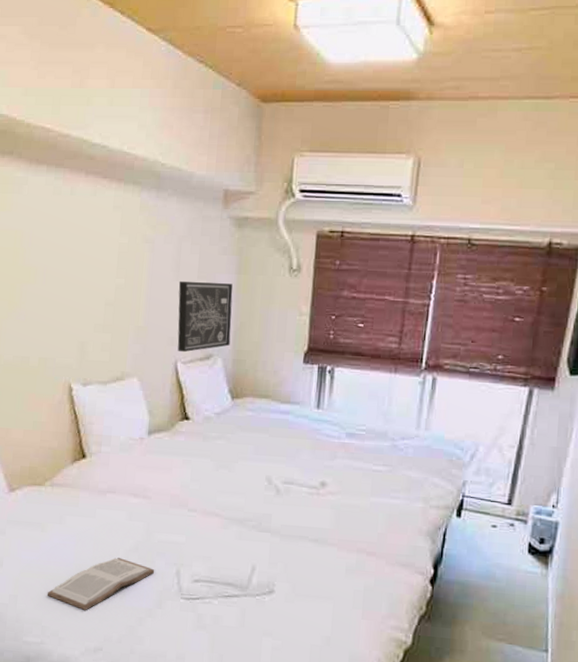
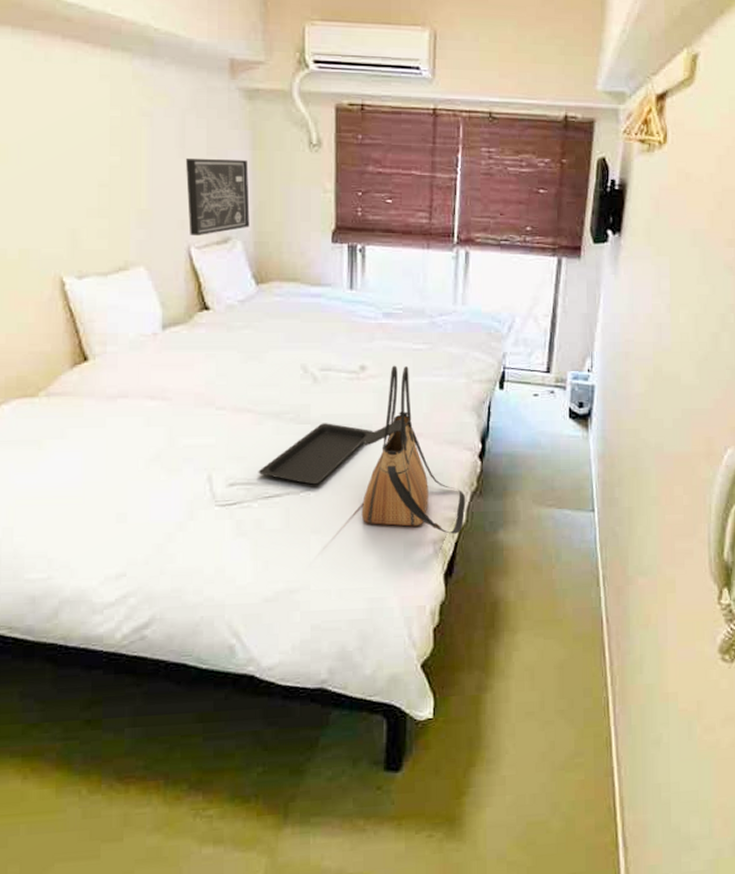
book: present [47,558,155,610] -> none [51,469,182,533]
serving tray: none [220,533,329,590] -> present [258,423,374,485]
tote bag: none [311,484,414,655] -> present [361,365,466,534]

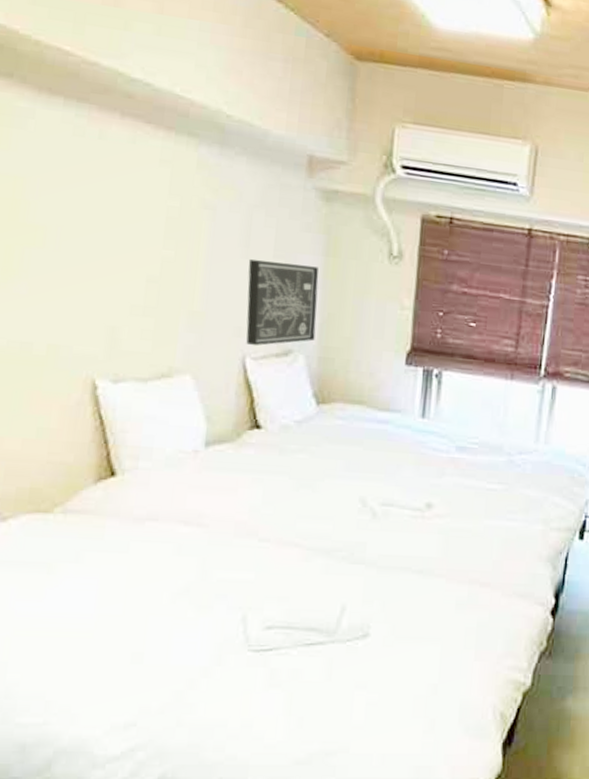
serving tray: present [258,423,374,485] -> none [300,564,436,633]
tote bag: present [361,365,466,534] -> none [414,505,533,698]

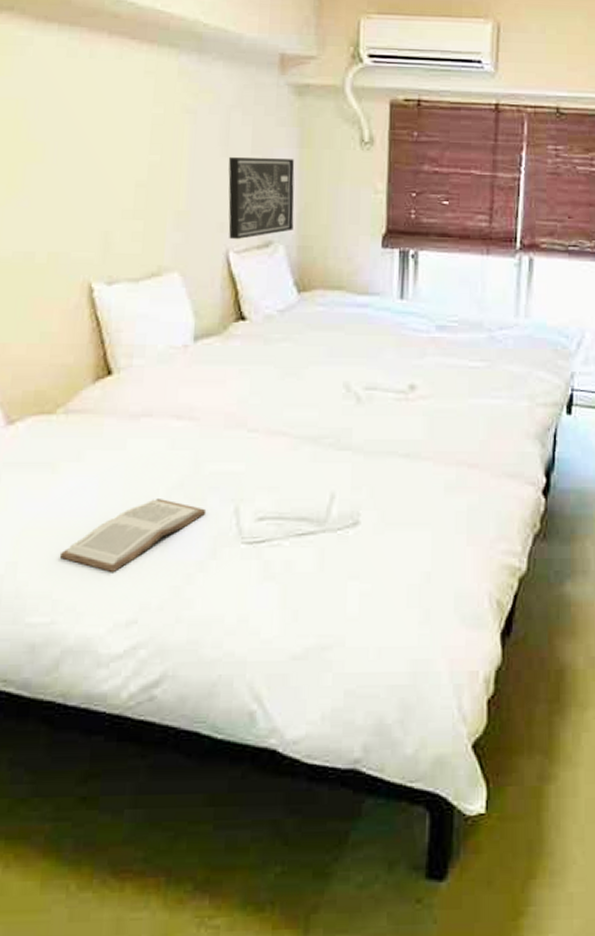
book: none [54,604,213,675] -> present [59,499,207,572]

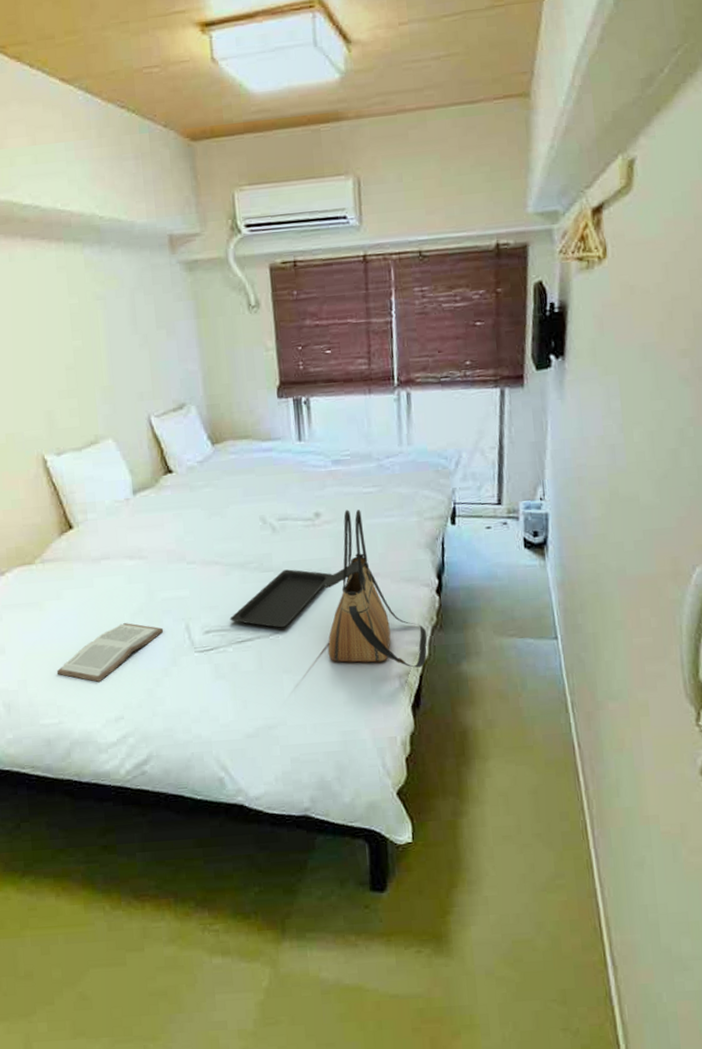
wall art: present [228,156,295,240] -> none [138,329,201,406]
serving tray: none [291,450,423,521] -> present [230,569,333,628]
tote bag: none [406,385,527,585] -> present [324,509,428,668]

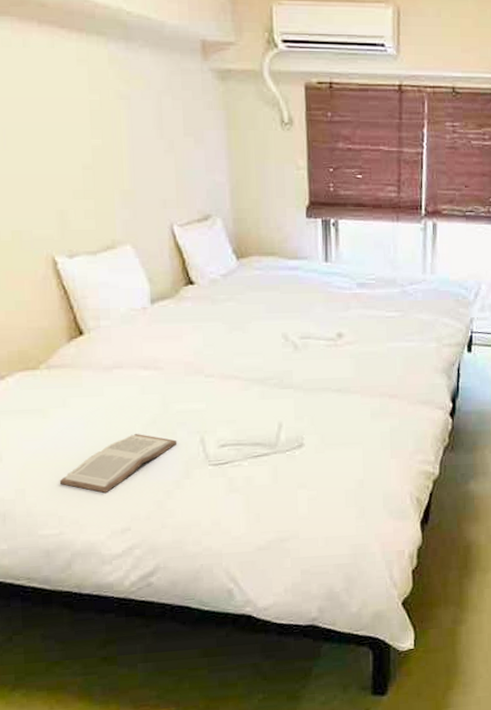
serving tray: present [230,569,333,628] -> none [246,387,352,444]
tote bag: present [324,509,428,668] -> none [343,332,439,486]

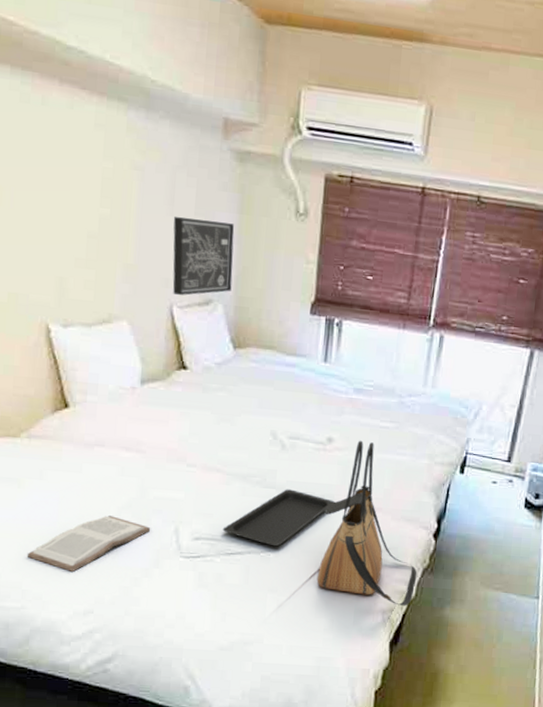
wall art: none [163,139,228,215] -> present [172,216,235,296]
serving tray: none [246,387,352,444] -> present [222,489,335,547]
tote bag: none [343,332,439,486] -> present [316,440,417,606]

